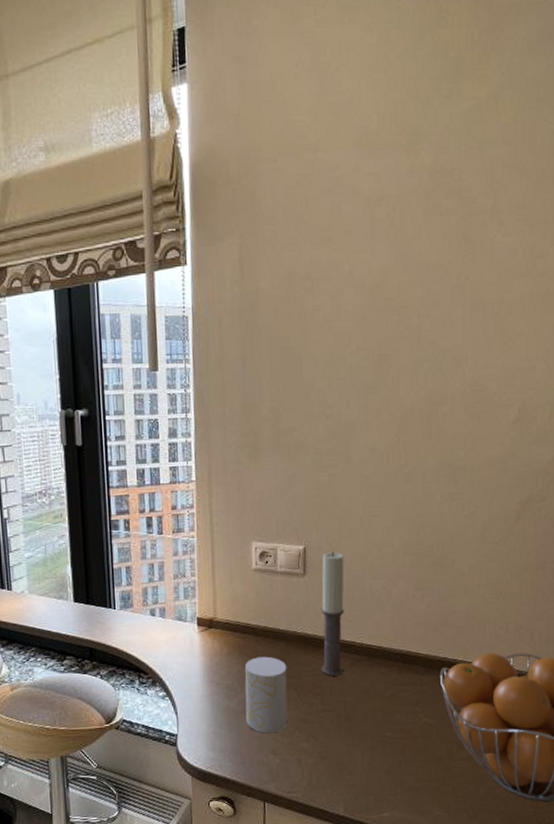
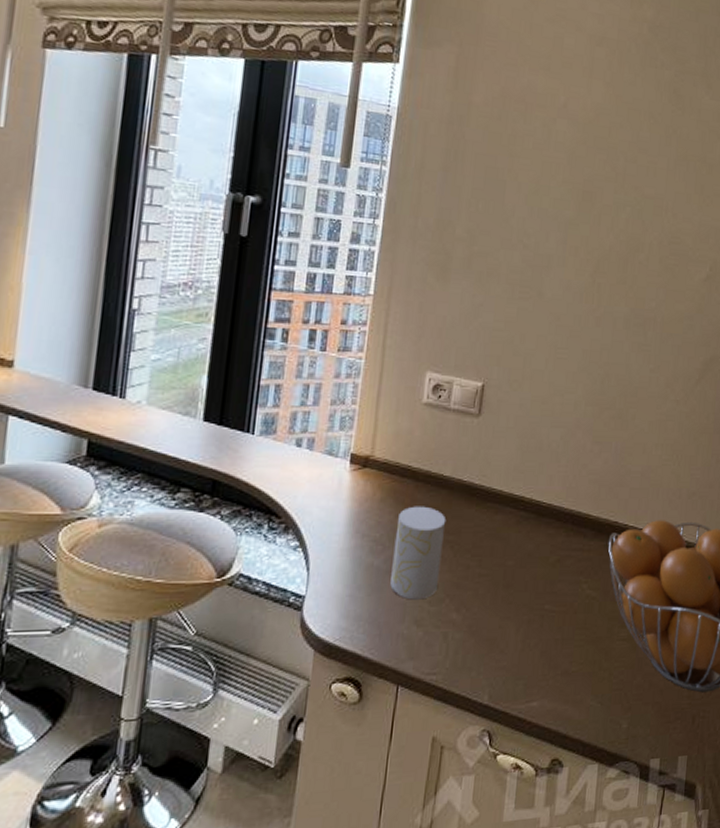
candle: present [321,552,344,676] -> none [483,392,524,535]

